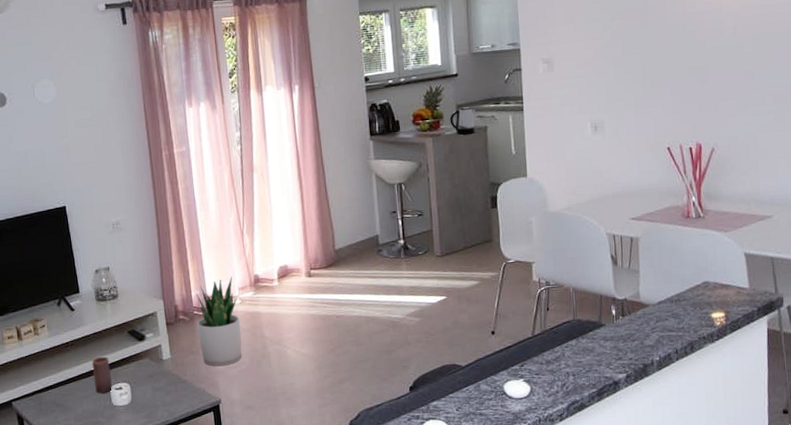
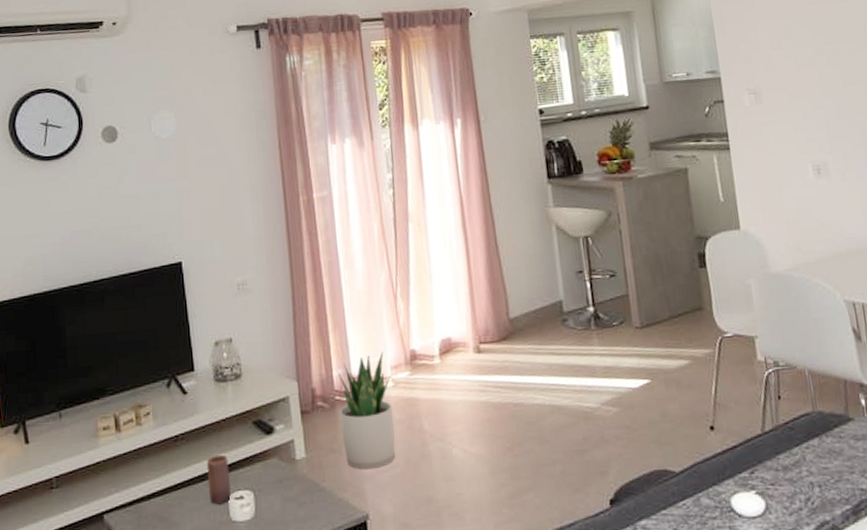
kettle: present [450,106,476,135] -> none [642,144,674,178]

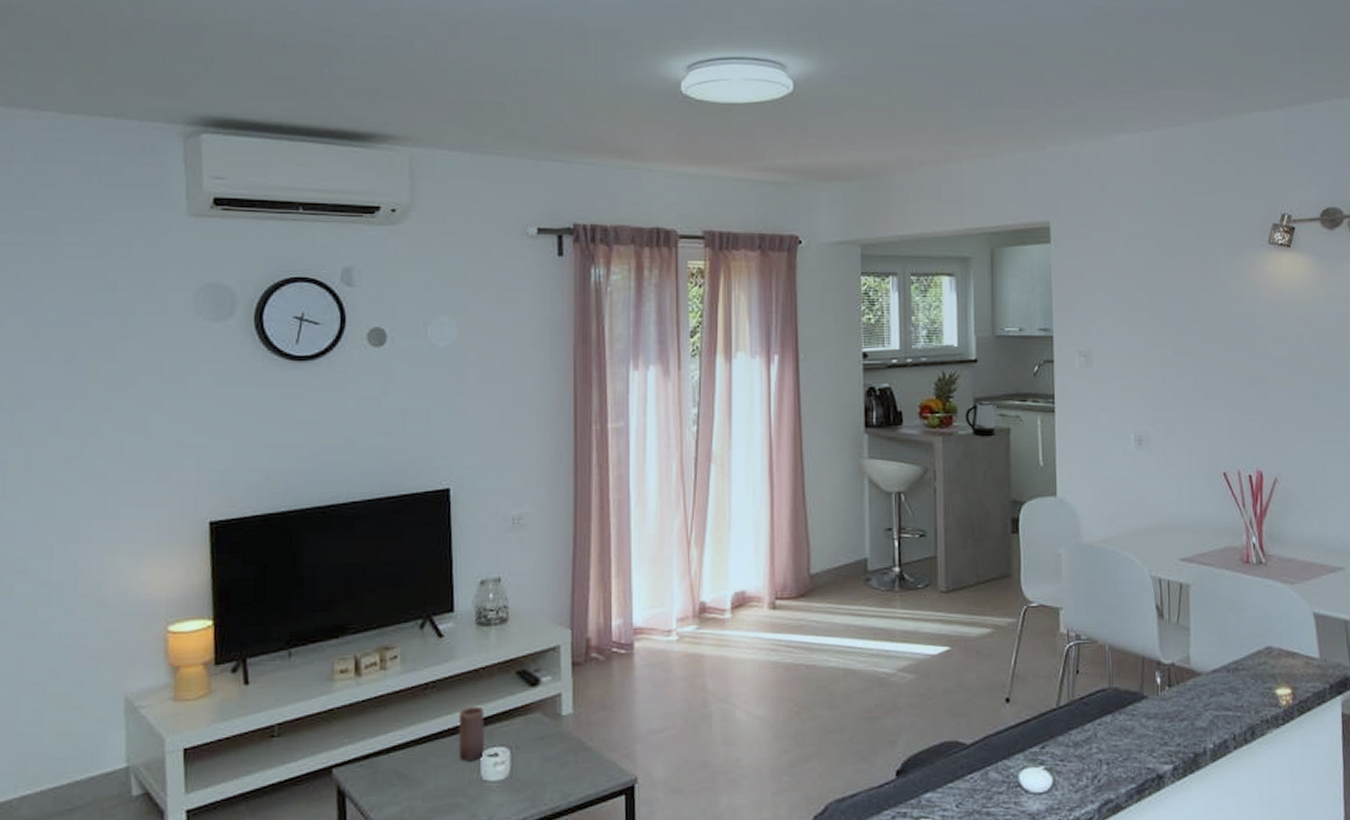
planter: present [338,352,396,470] -> none [616,602,675,729]
kettle: none [642,144,674,178] -> present [965,401,998,436]

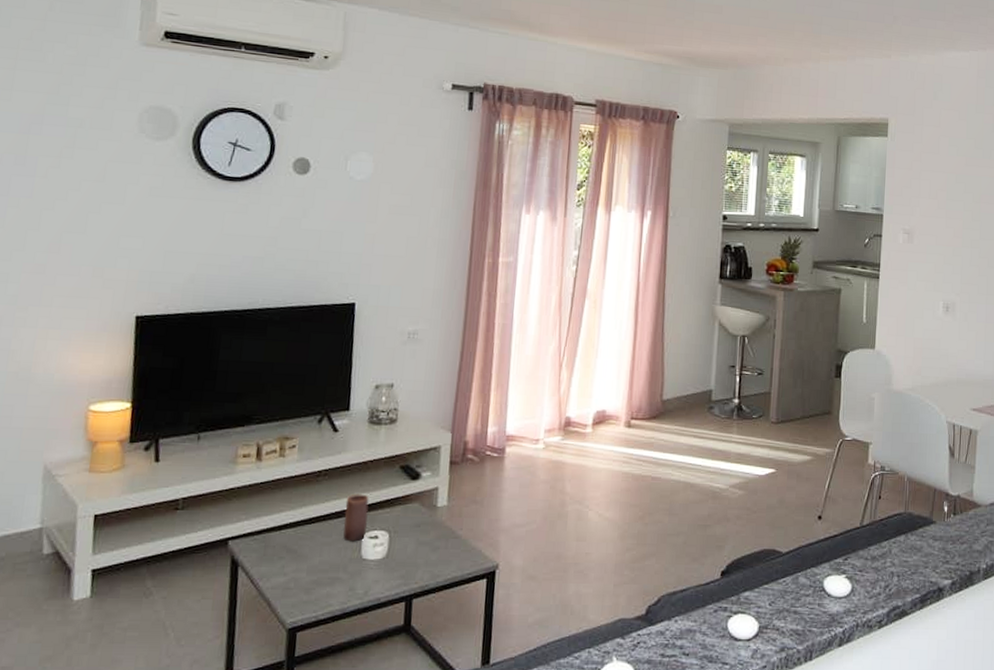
kettle: present [965,401,998,436] -> none [804,264,832,294]

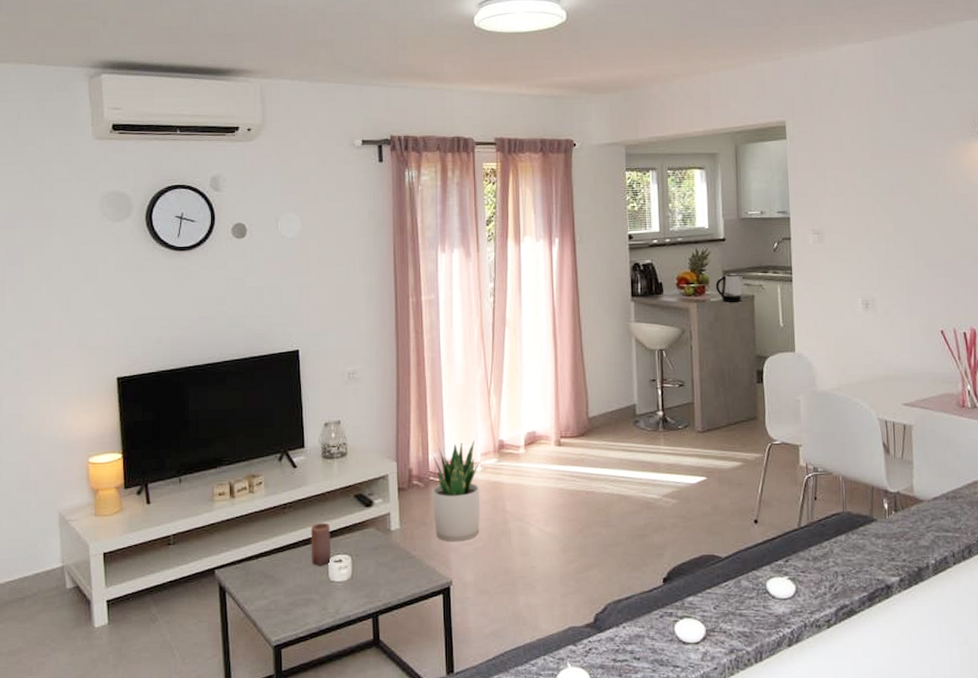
planter: none [486,415,542,523] -> present [433,440,480,542]
kettle: none [804,264,832,294] -> present [715,273,743,302]

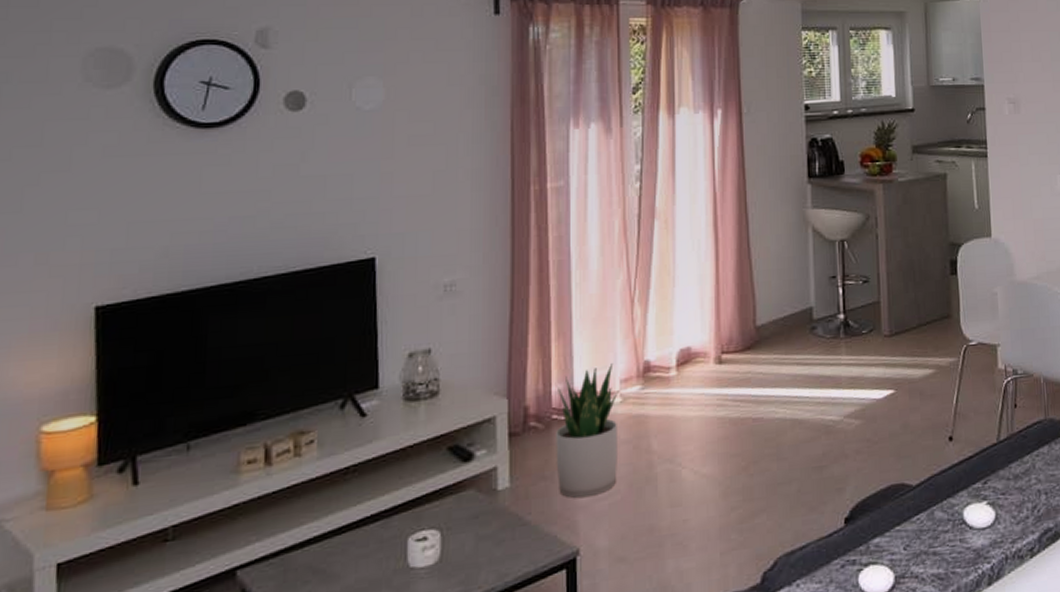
candle: present [310,522,331,566] -> none [382,487,412,550]
kettle: present [715,273,743,302] -> none [904,148,934,182]

